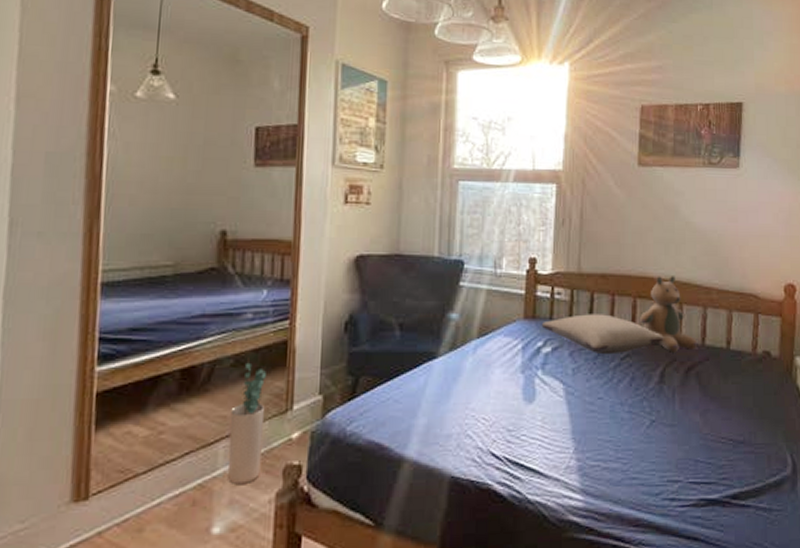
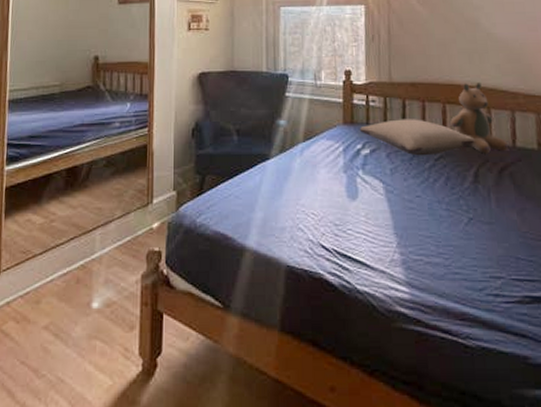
vase: present [226,357,268,486] -> none [102,159,132,267]

